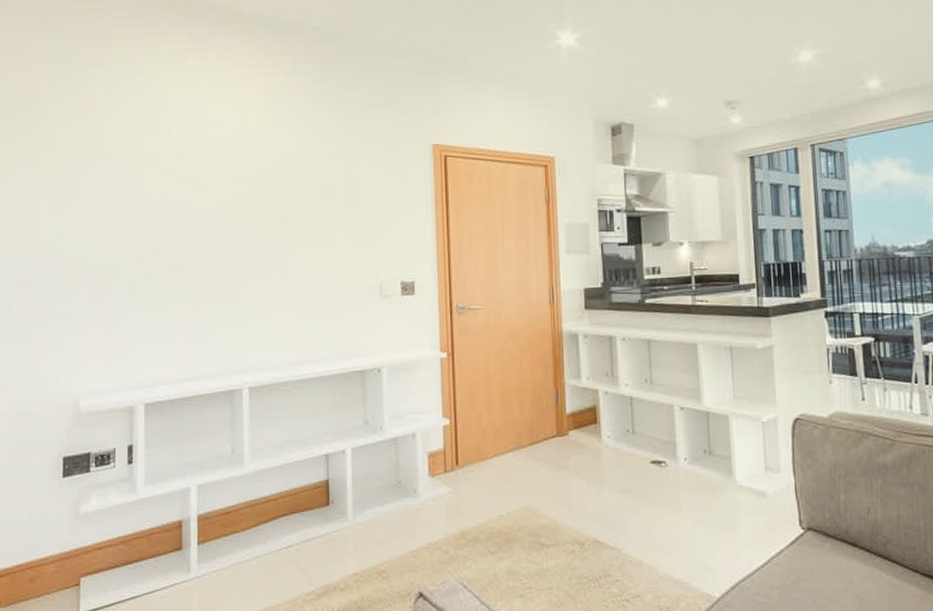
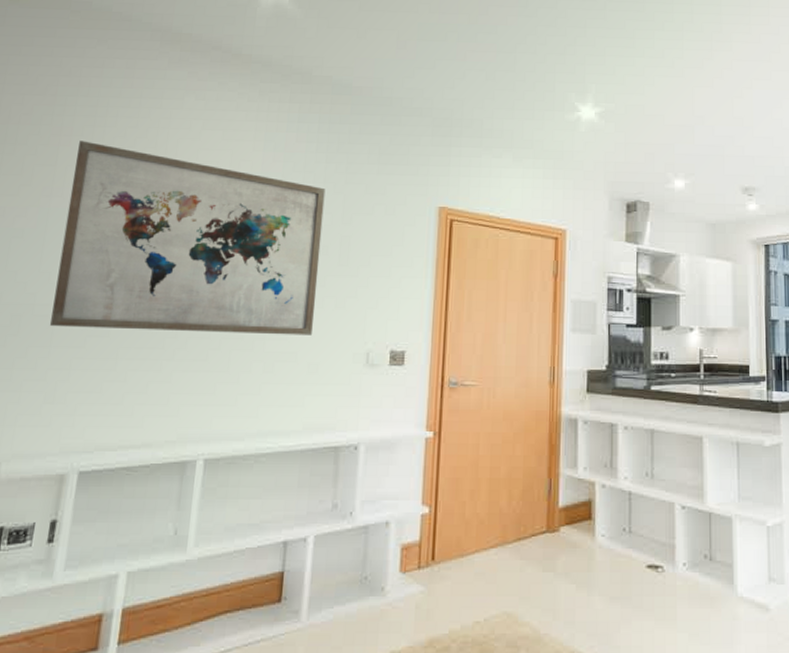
wall art: none [100,108,329,280] -> present [50,141,326,335]

